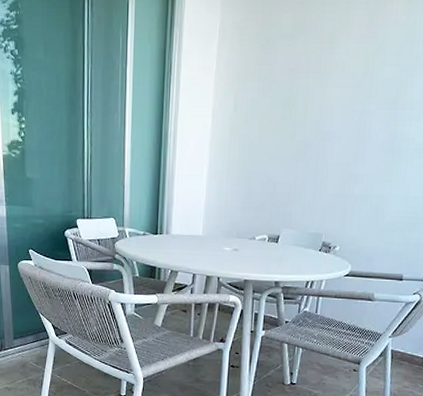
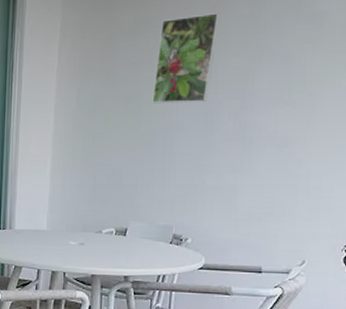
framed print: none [307,20,377,112] -> present [152,13,220,104]

